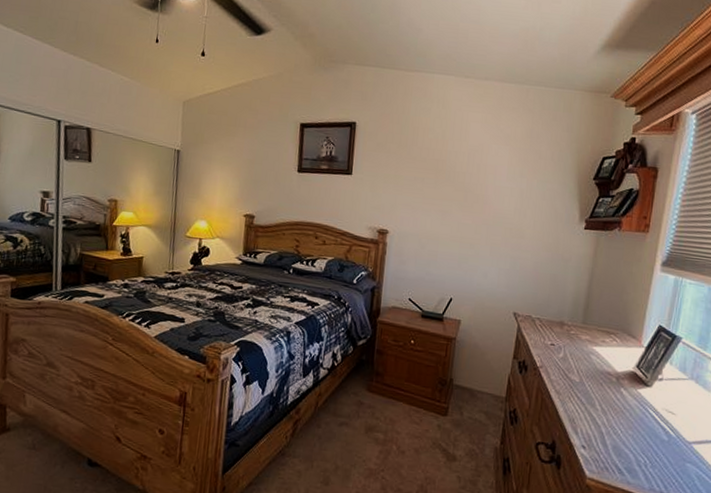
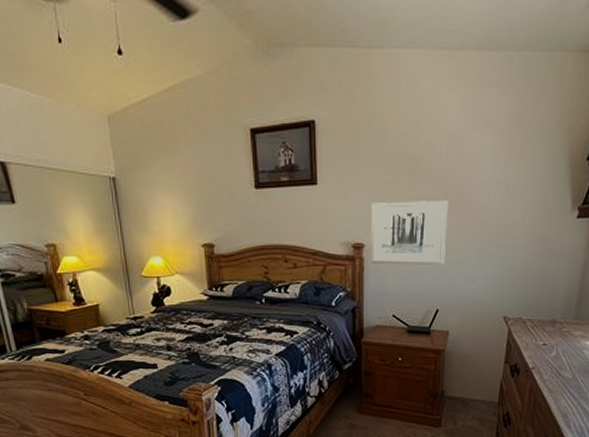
wall art: none [392,195,467,257] -> present [370,199,448,265]

